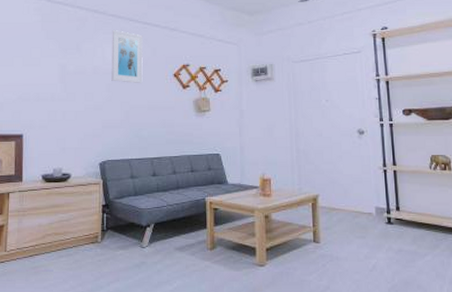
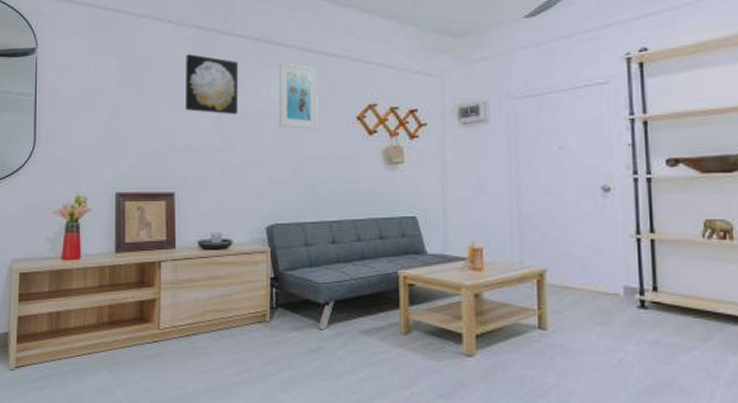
wall art: none [35,21,80,71] -> present [186,54,239,115]

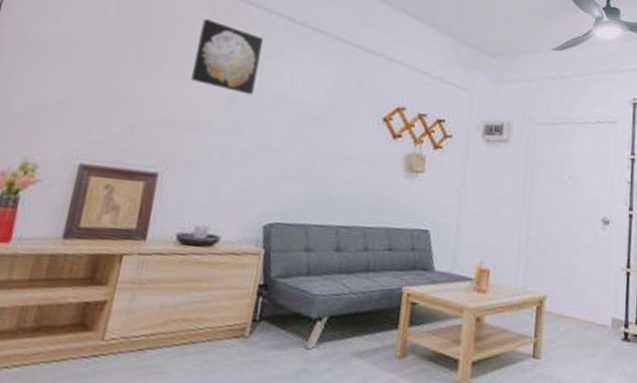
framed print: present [278,62,318,130] -> none [298,48,350,125]

